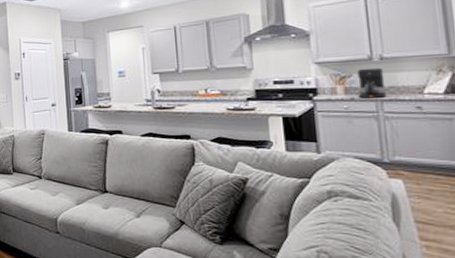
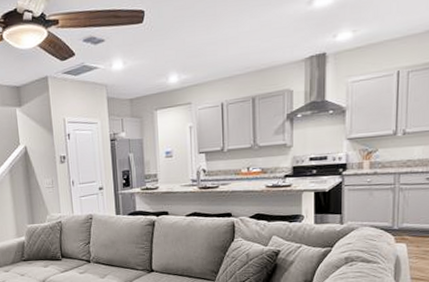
coffee maker: present [357,67,386,99] -> none [380,142,405,172]

